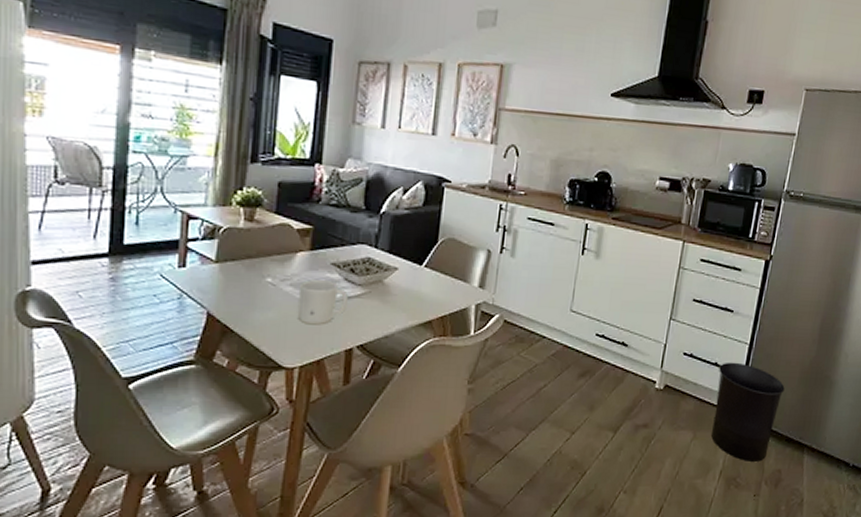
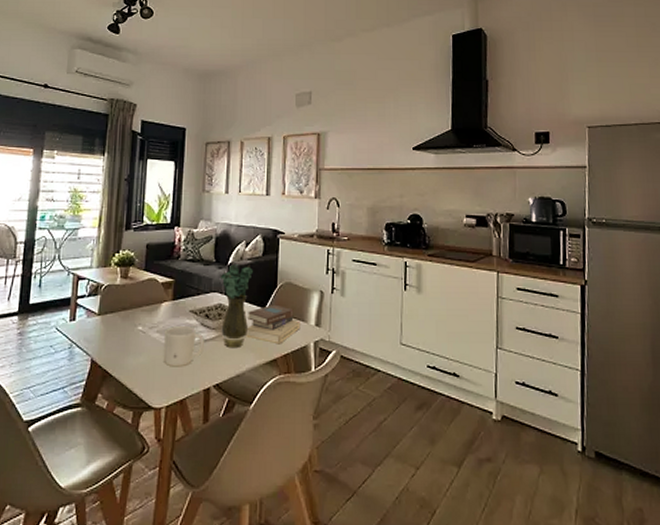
vase: none [368,210,410,308] -> present [221,261,253,349]
books: none [398,261,462,306] -> present [246,304,301,345]
waste bin: present [711,362,785,462] -> none [554,389,628,499]

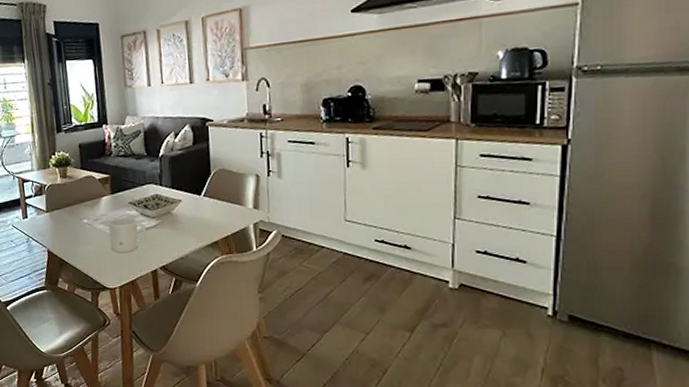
vase: present [221,261,253,349] -> none [154,153,187,234]
books: present [246,304,301,345] -> none [184,191,239,228]

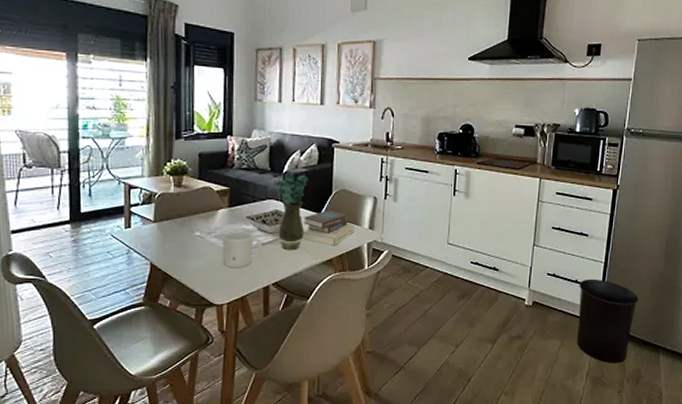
vase: none [154,153,187,234] -> present [276,170,308,251]
books: none [184,191,239,228] -> present [303,210,355,246]
waste bin: none [522,256,612,359] -> present [577,279,639,363]

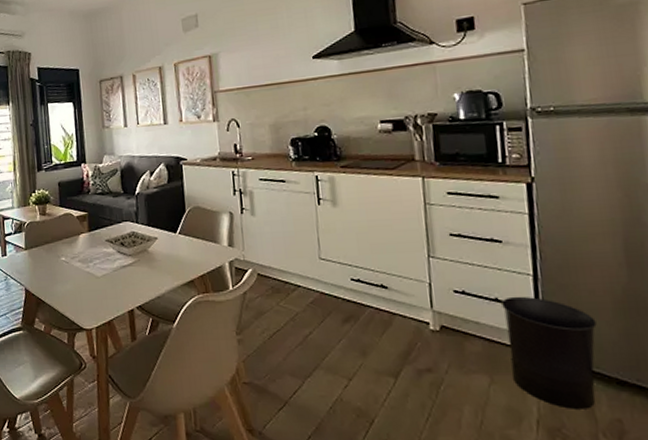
mug: present [223,231,263,268] -> none [86,254,124,292]
vase: present [276,170,308,251] -> none [130,191,163,273]
books: present [303,210,355,246] -> none [160,228,214,266]

